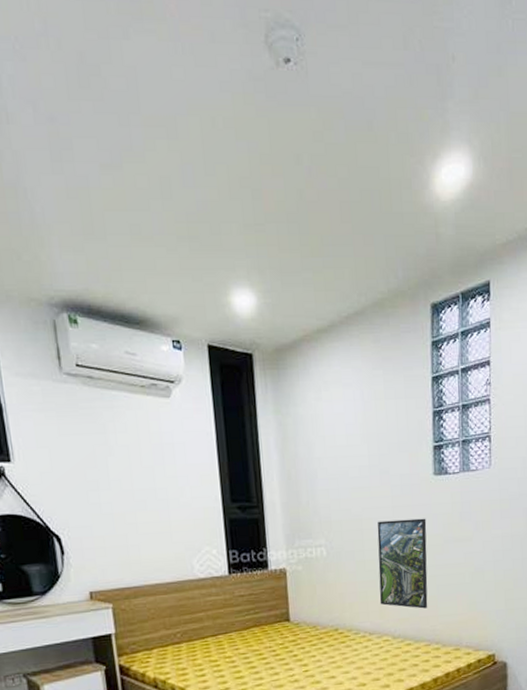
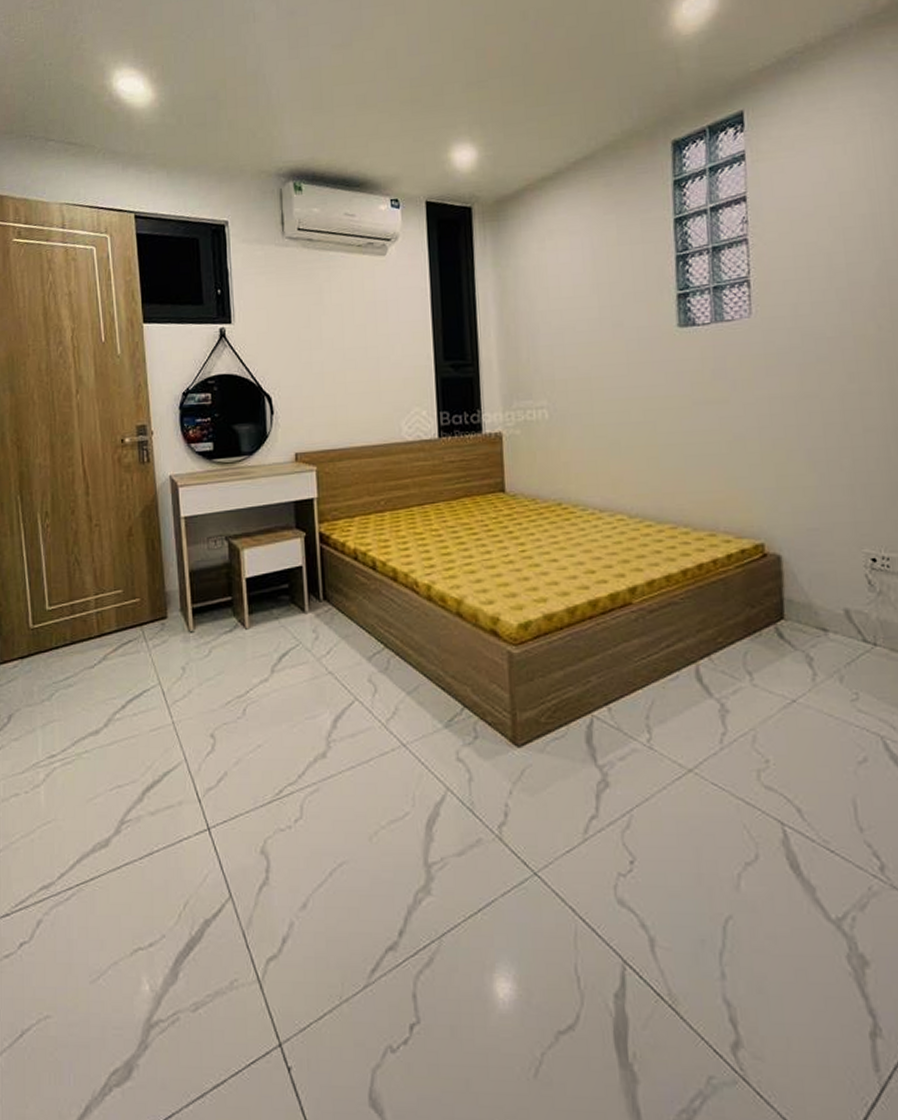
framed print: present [377,518,428,609] -> none [609,376,673,483]

